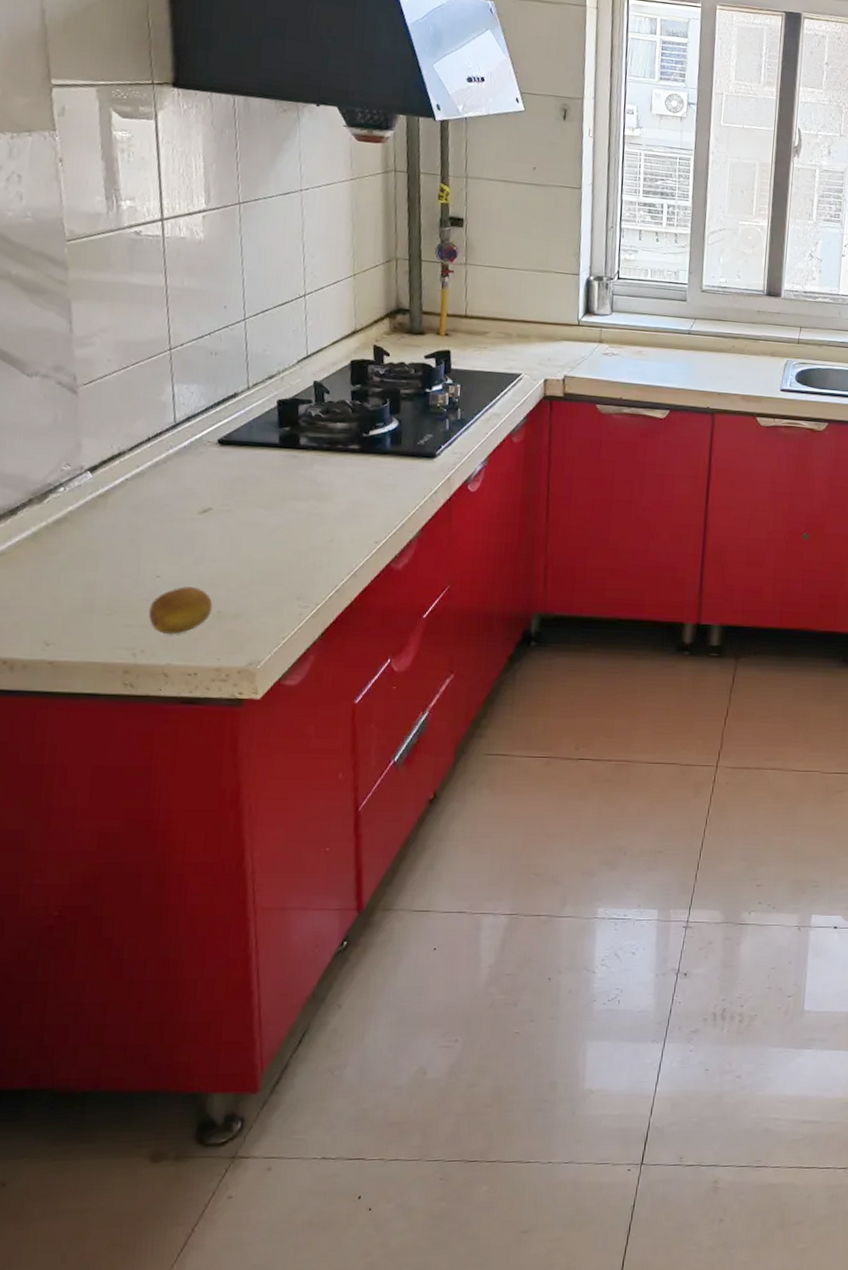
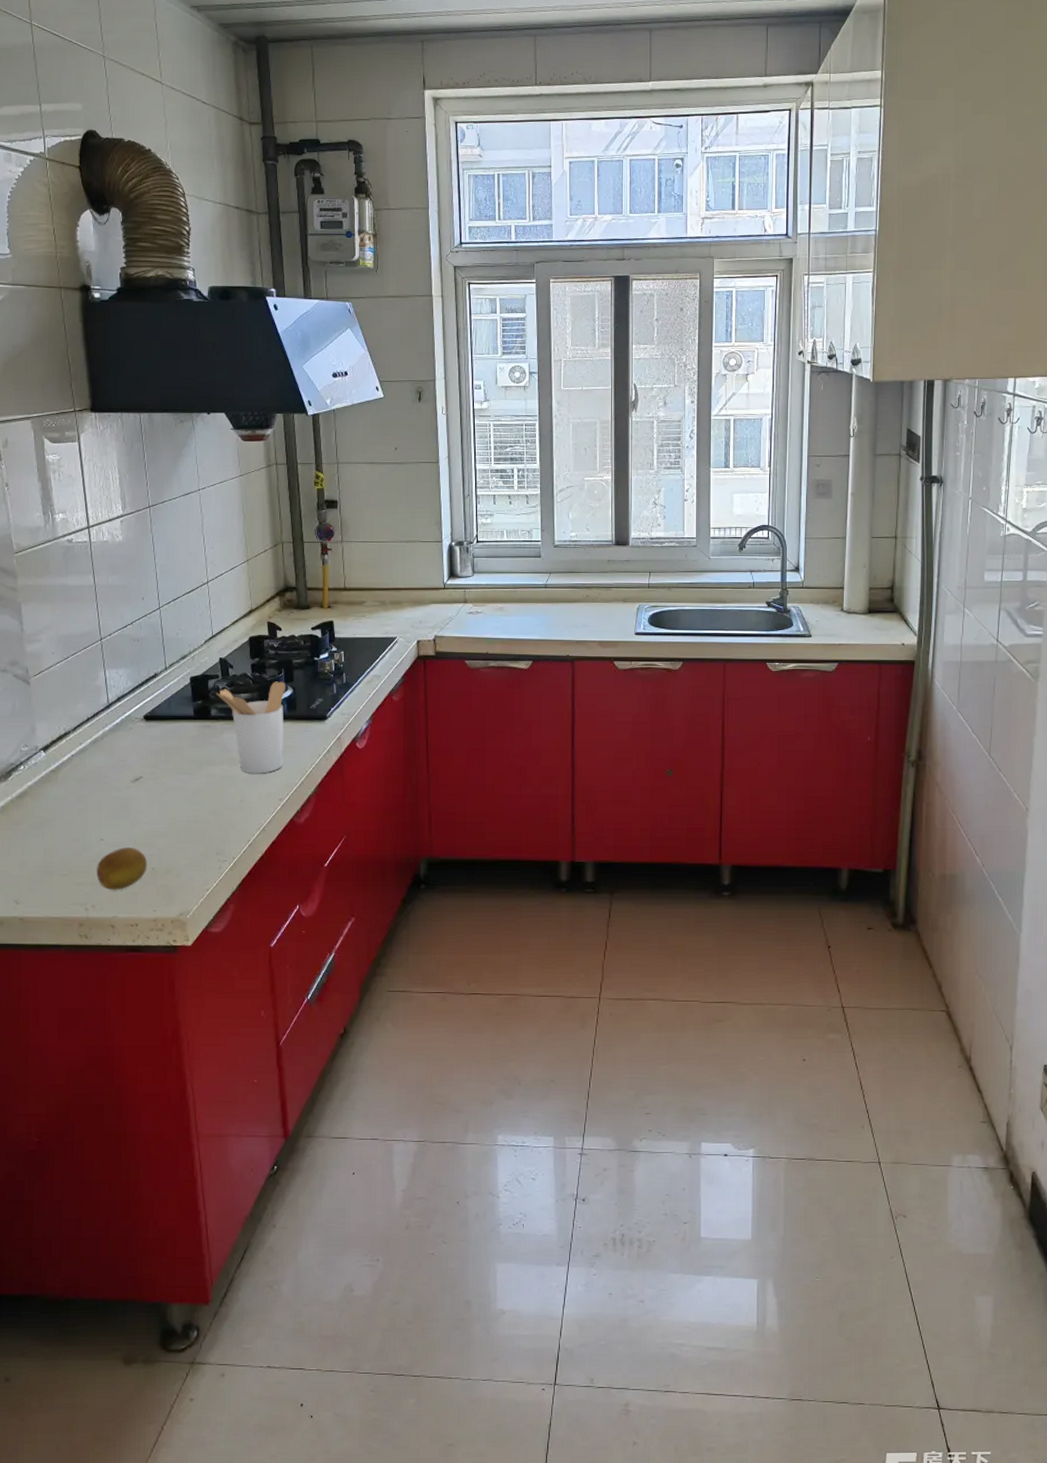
utensil holder: none [307,412,391,513] -> present [216,681,286,774]

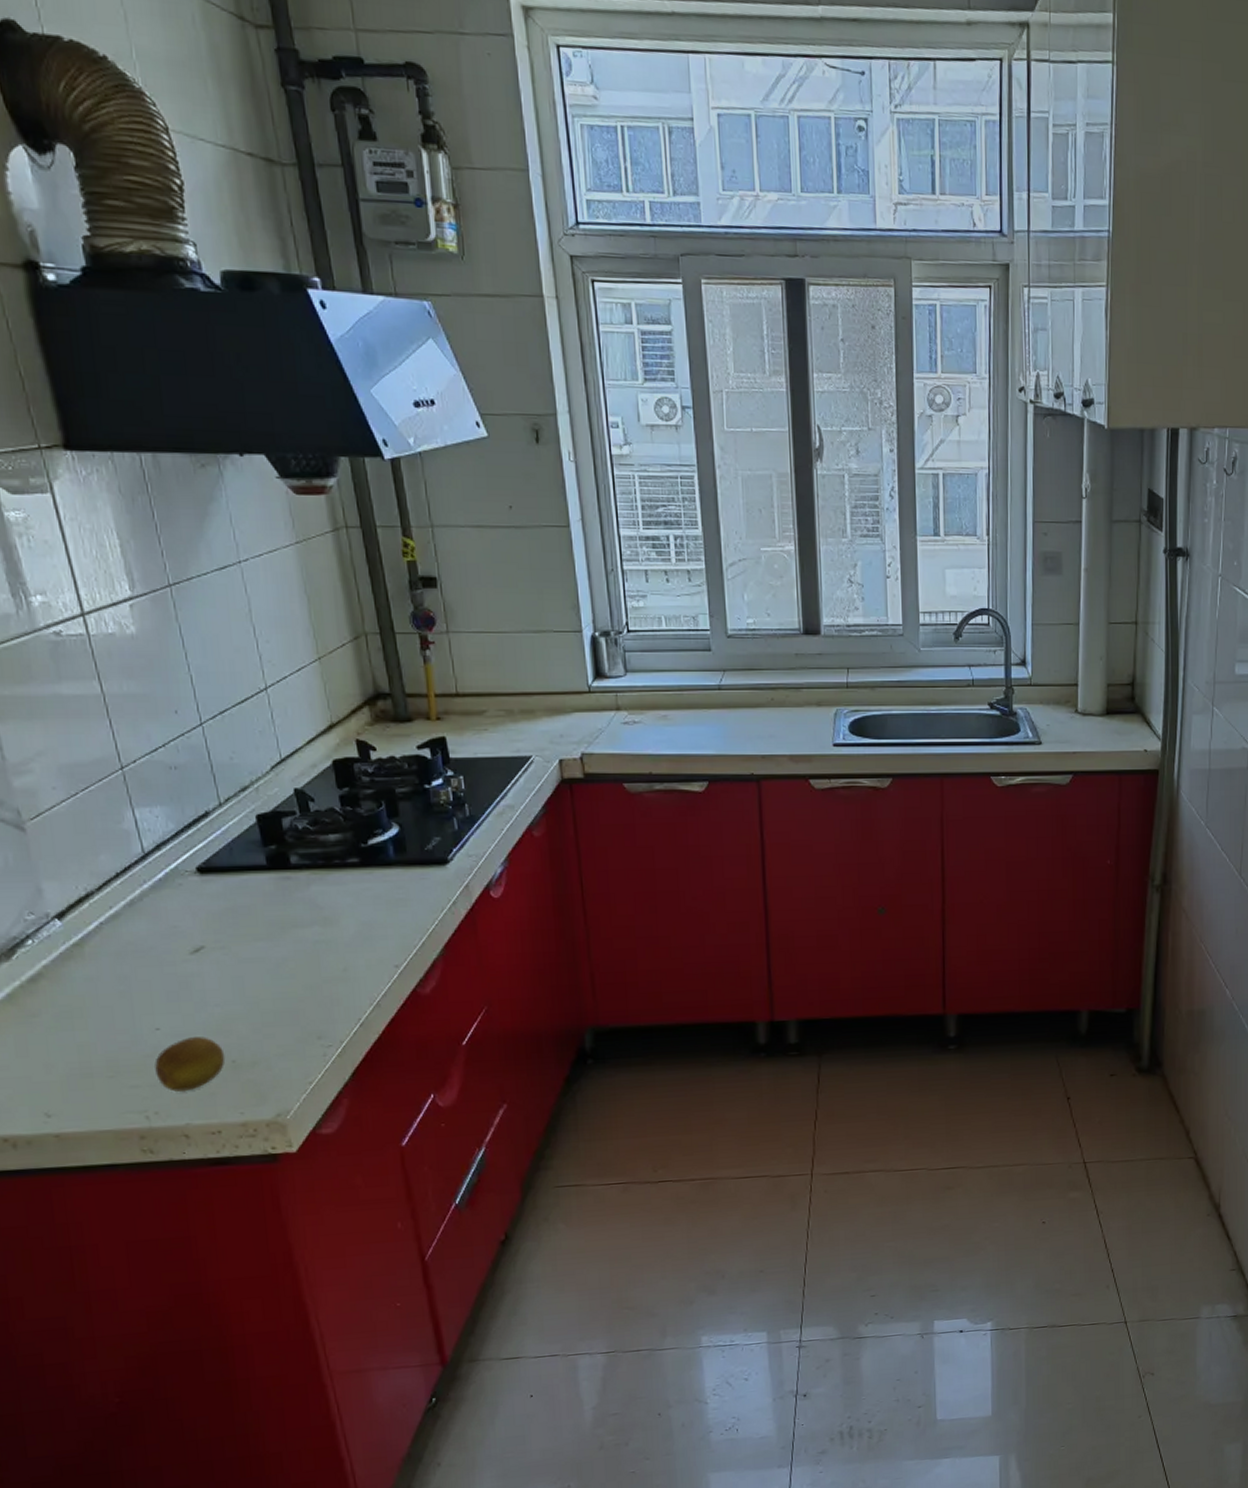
utensil holder: present [216,681,286,774] -> none [295,817,396,936]

